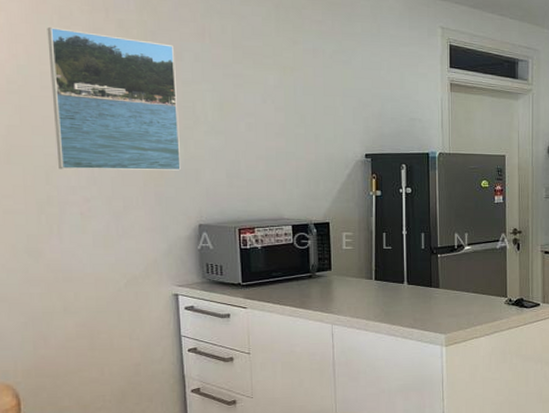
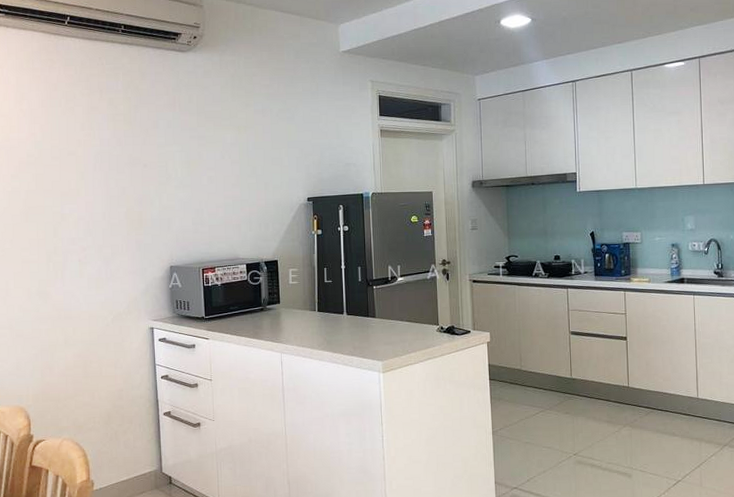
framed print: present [47,27,182,171] -> none [57,109,157,225]

